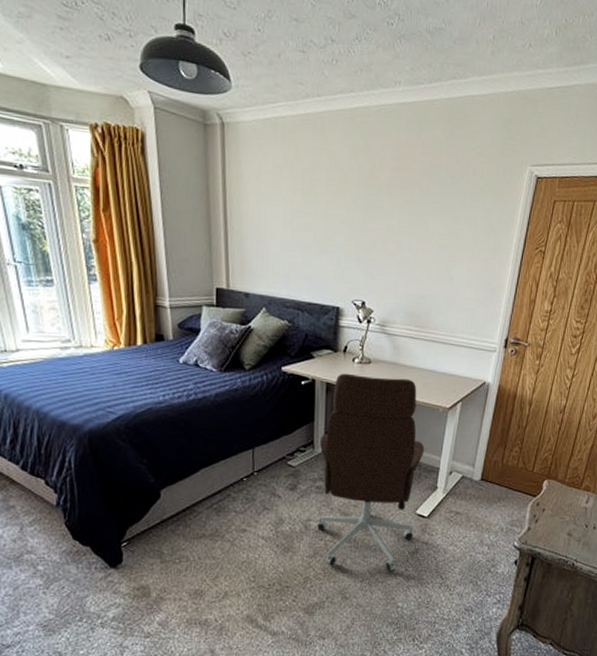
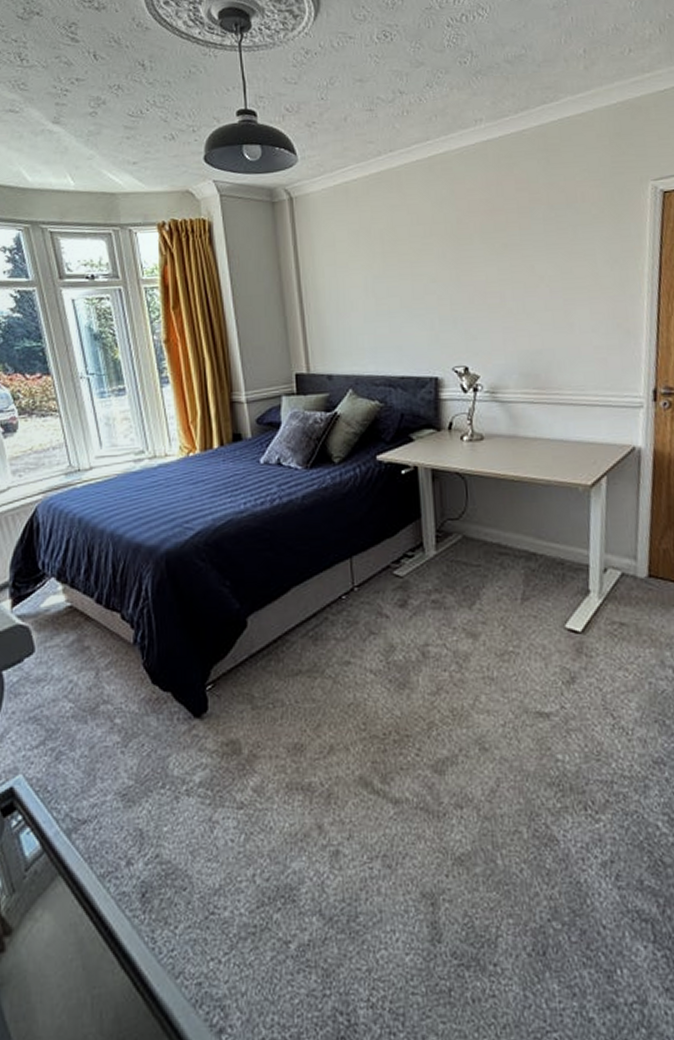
office chair: present [316,373,425,572] -> none [431,453,567,711]

